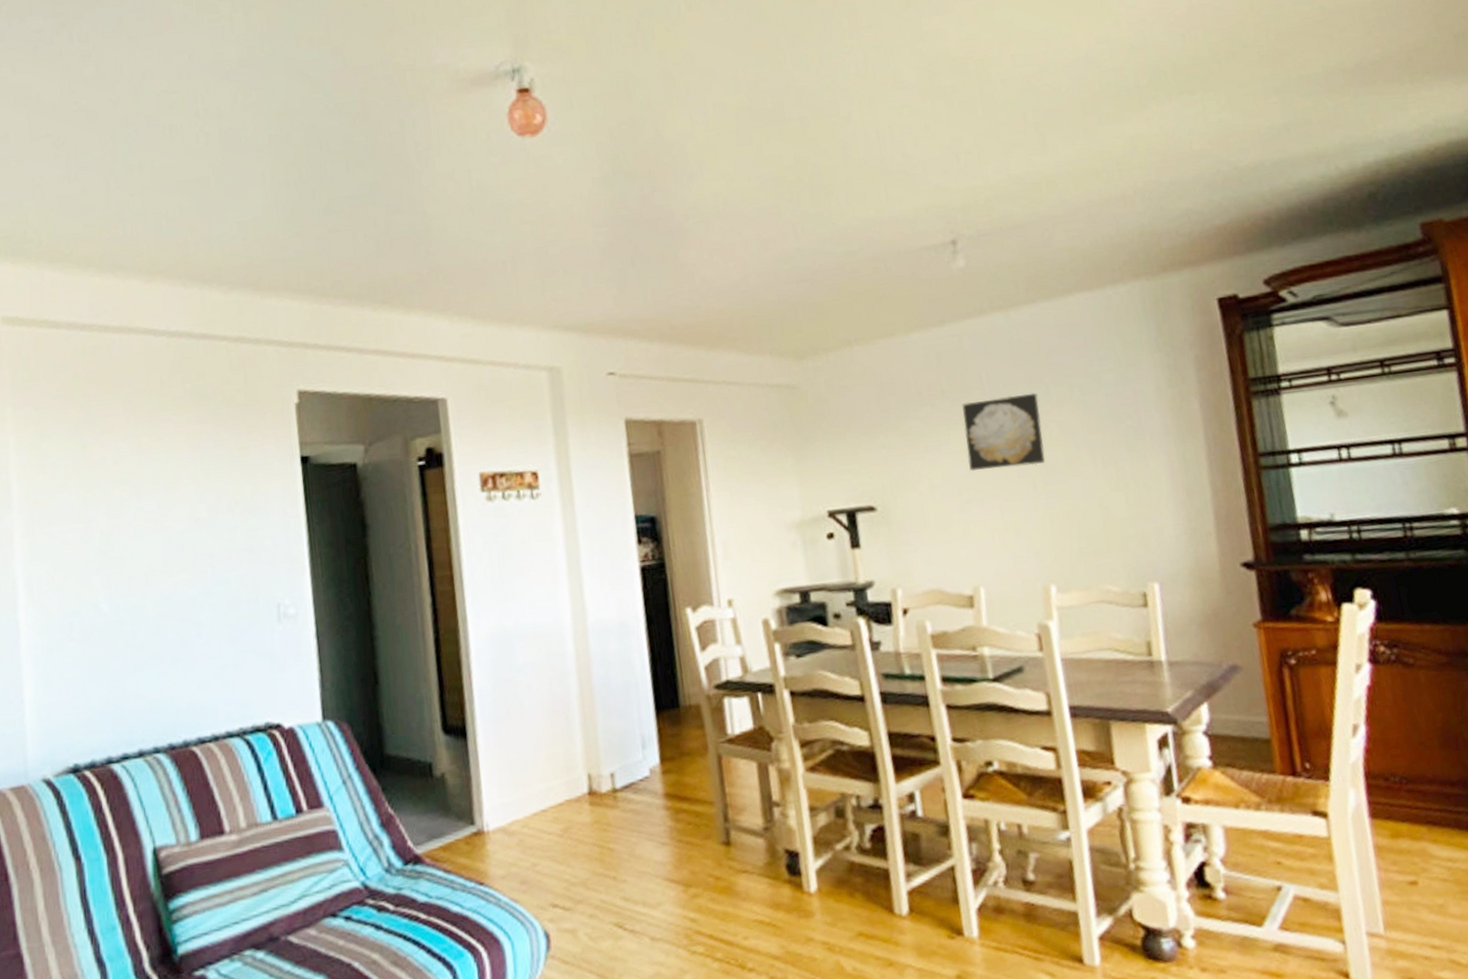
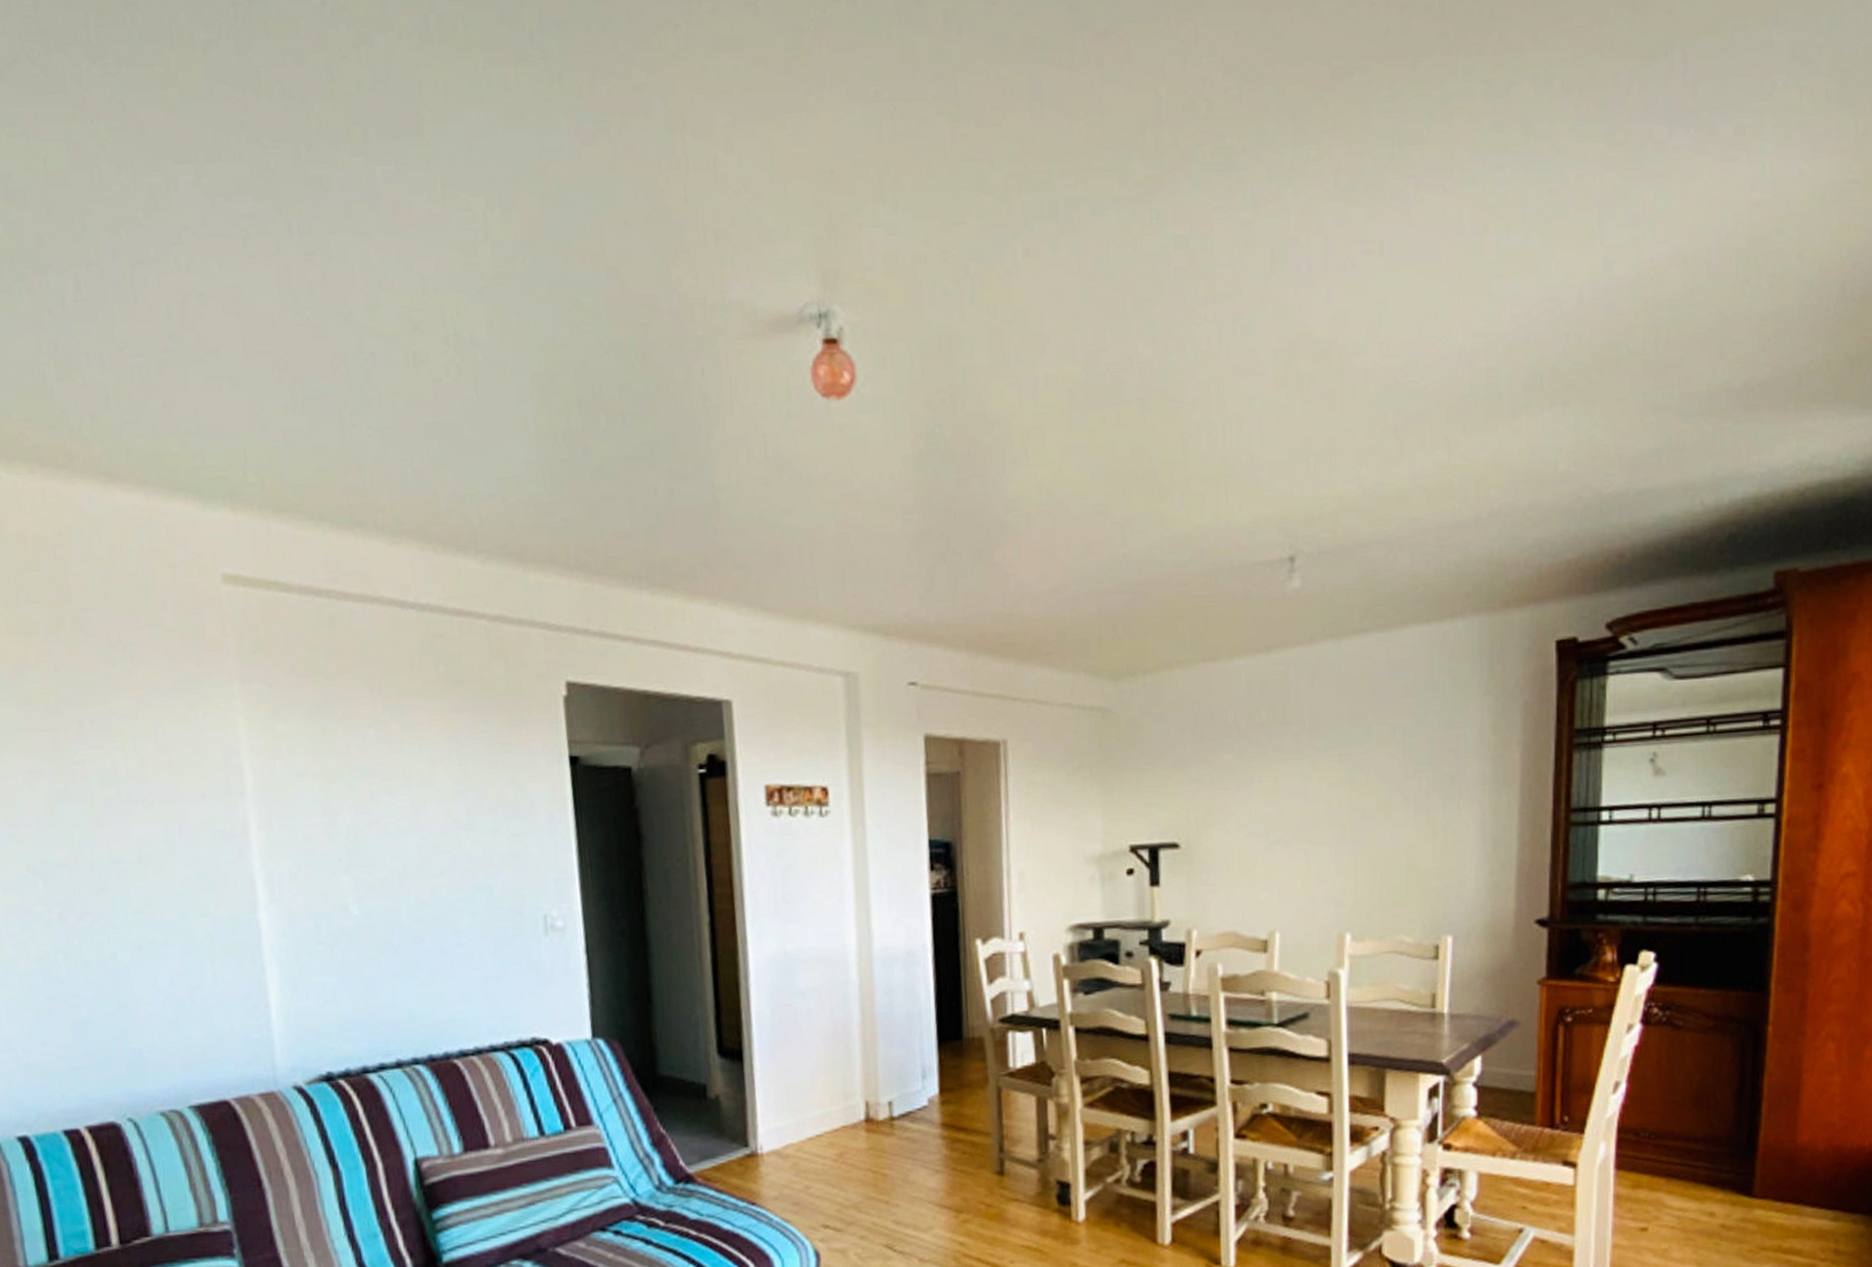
wall art: present [962,393,1045,472] -> none [1278,731,1359,812]

